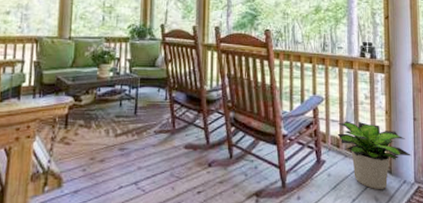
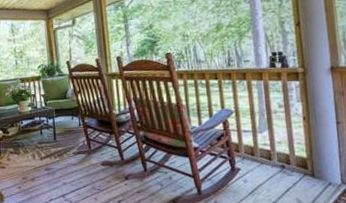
potted plant: present [337,121,411,190] -> none [250,129,336,193]

